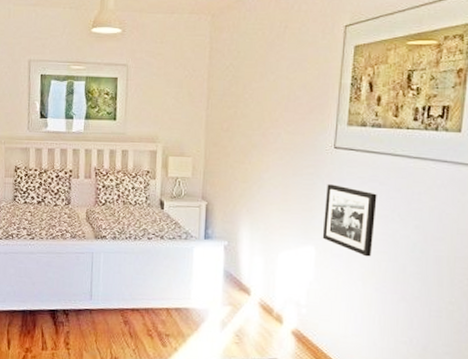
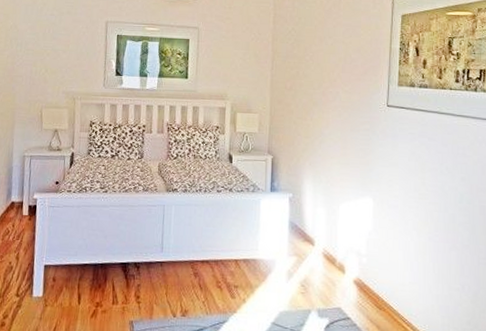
picture frame: present [322,184,377,257] -> none [379,139,427,208]

